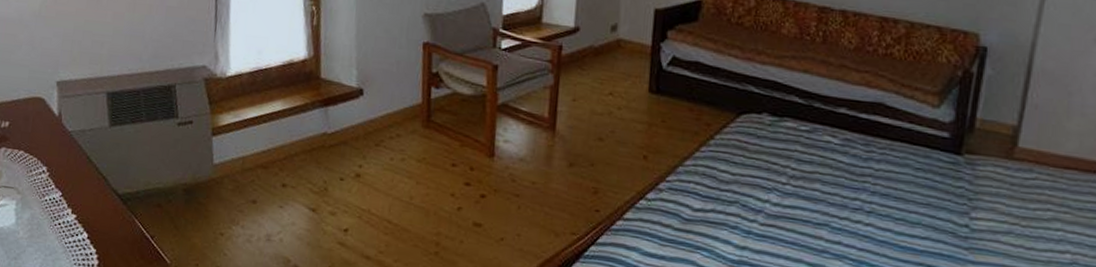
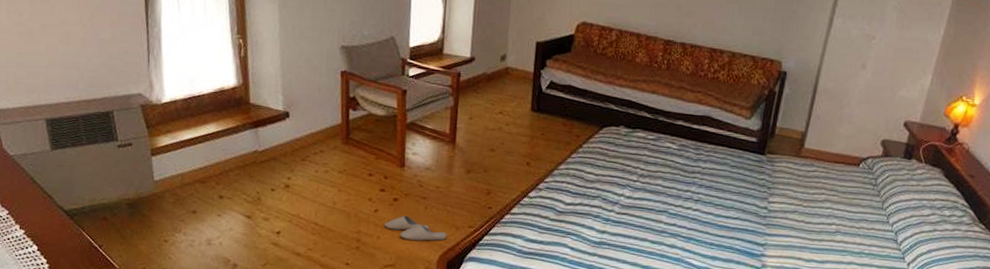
slippers: none [469,215,545,250] -> present [385,215,447,241]

